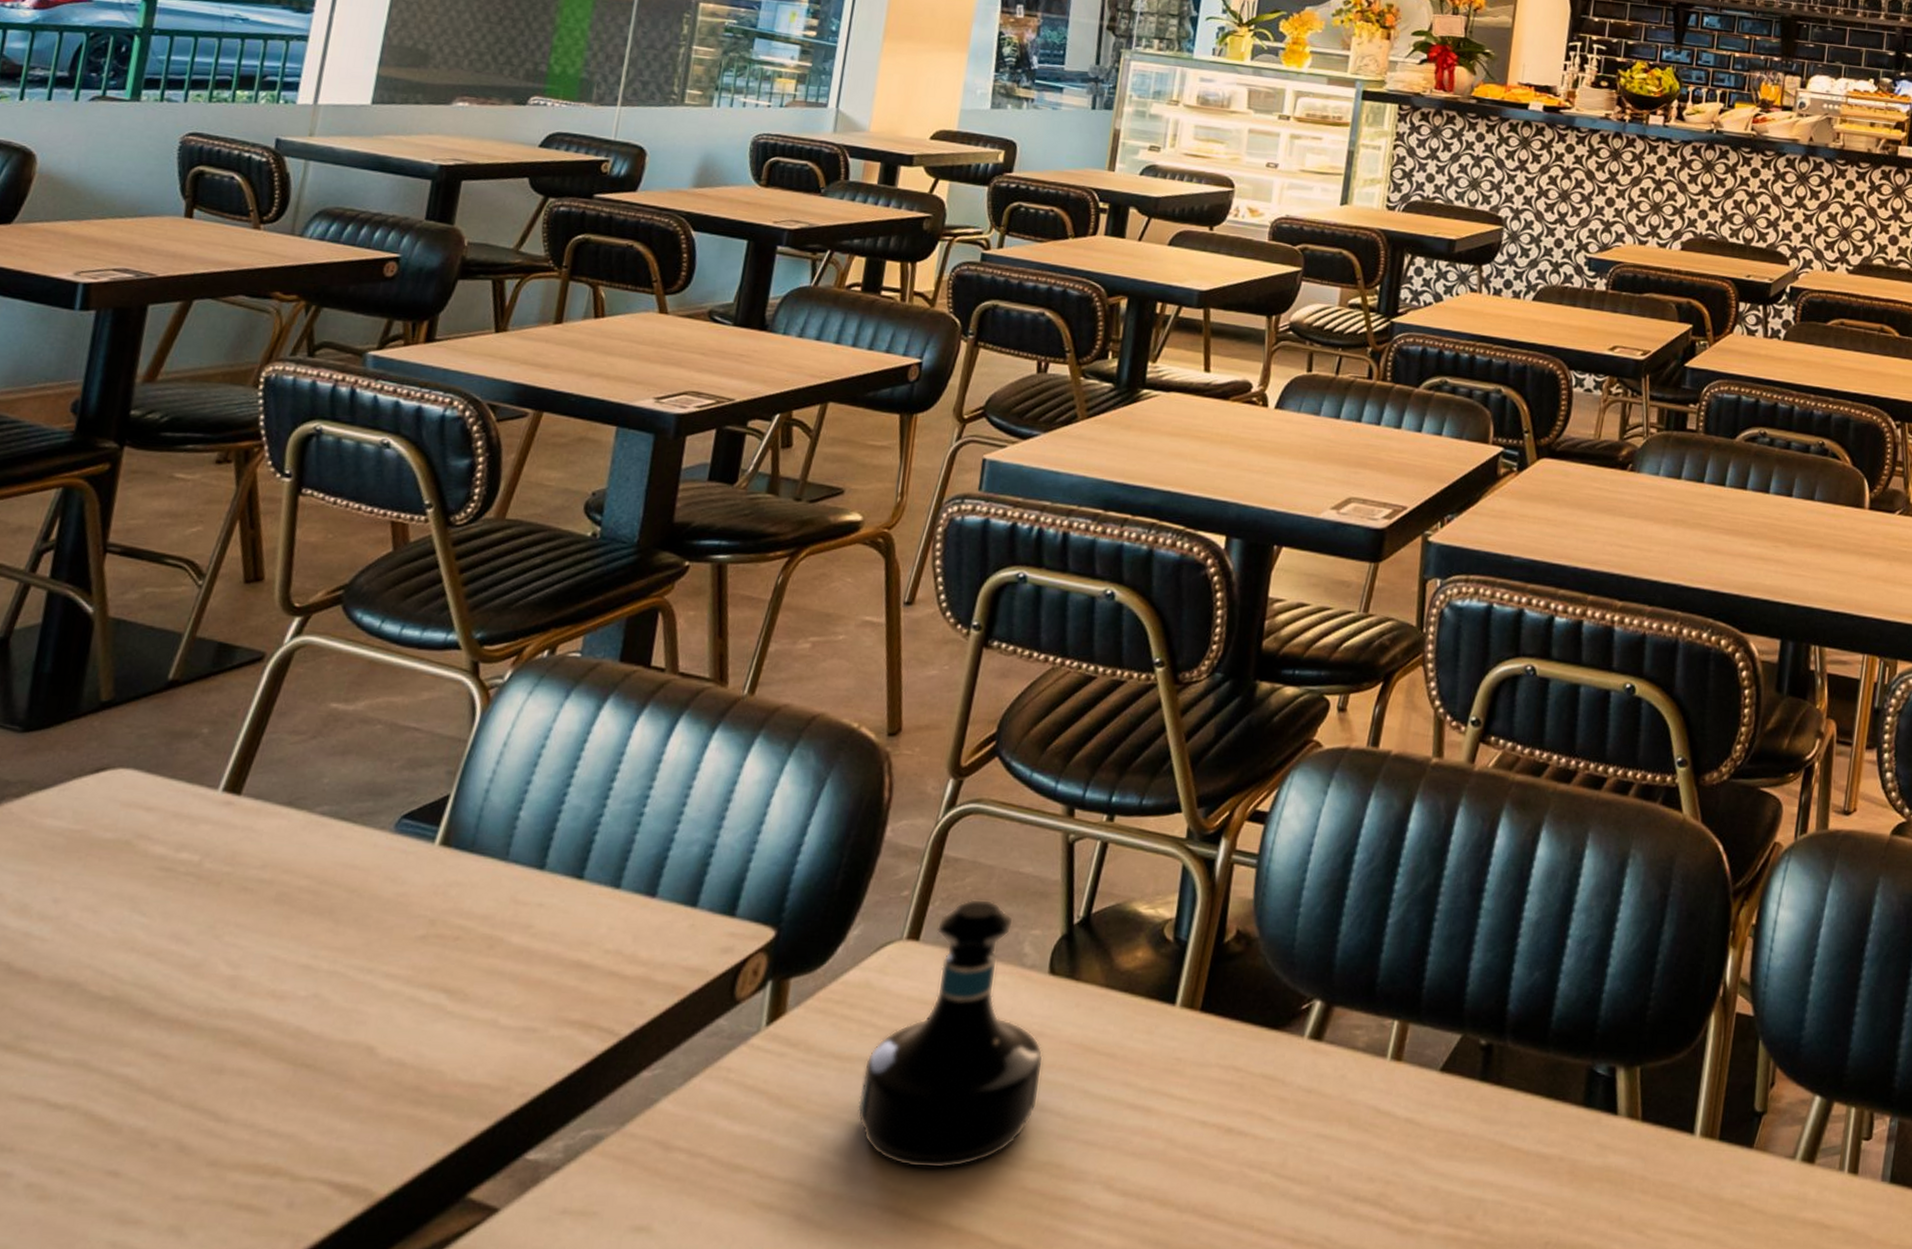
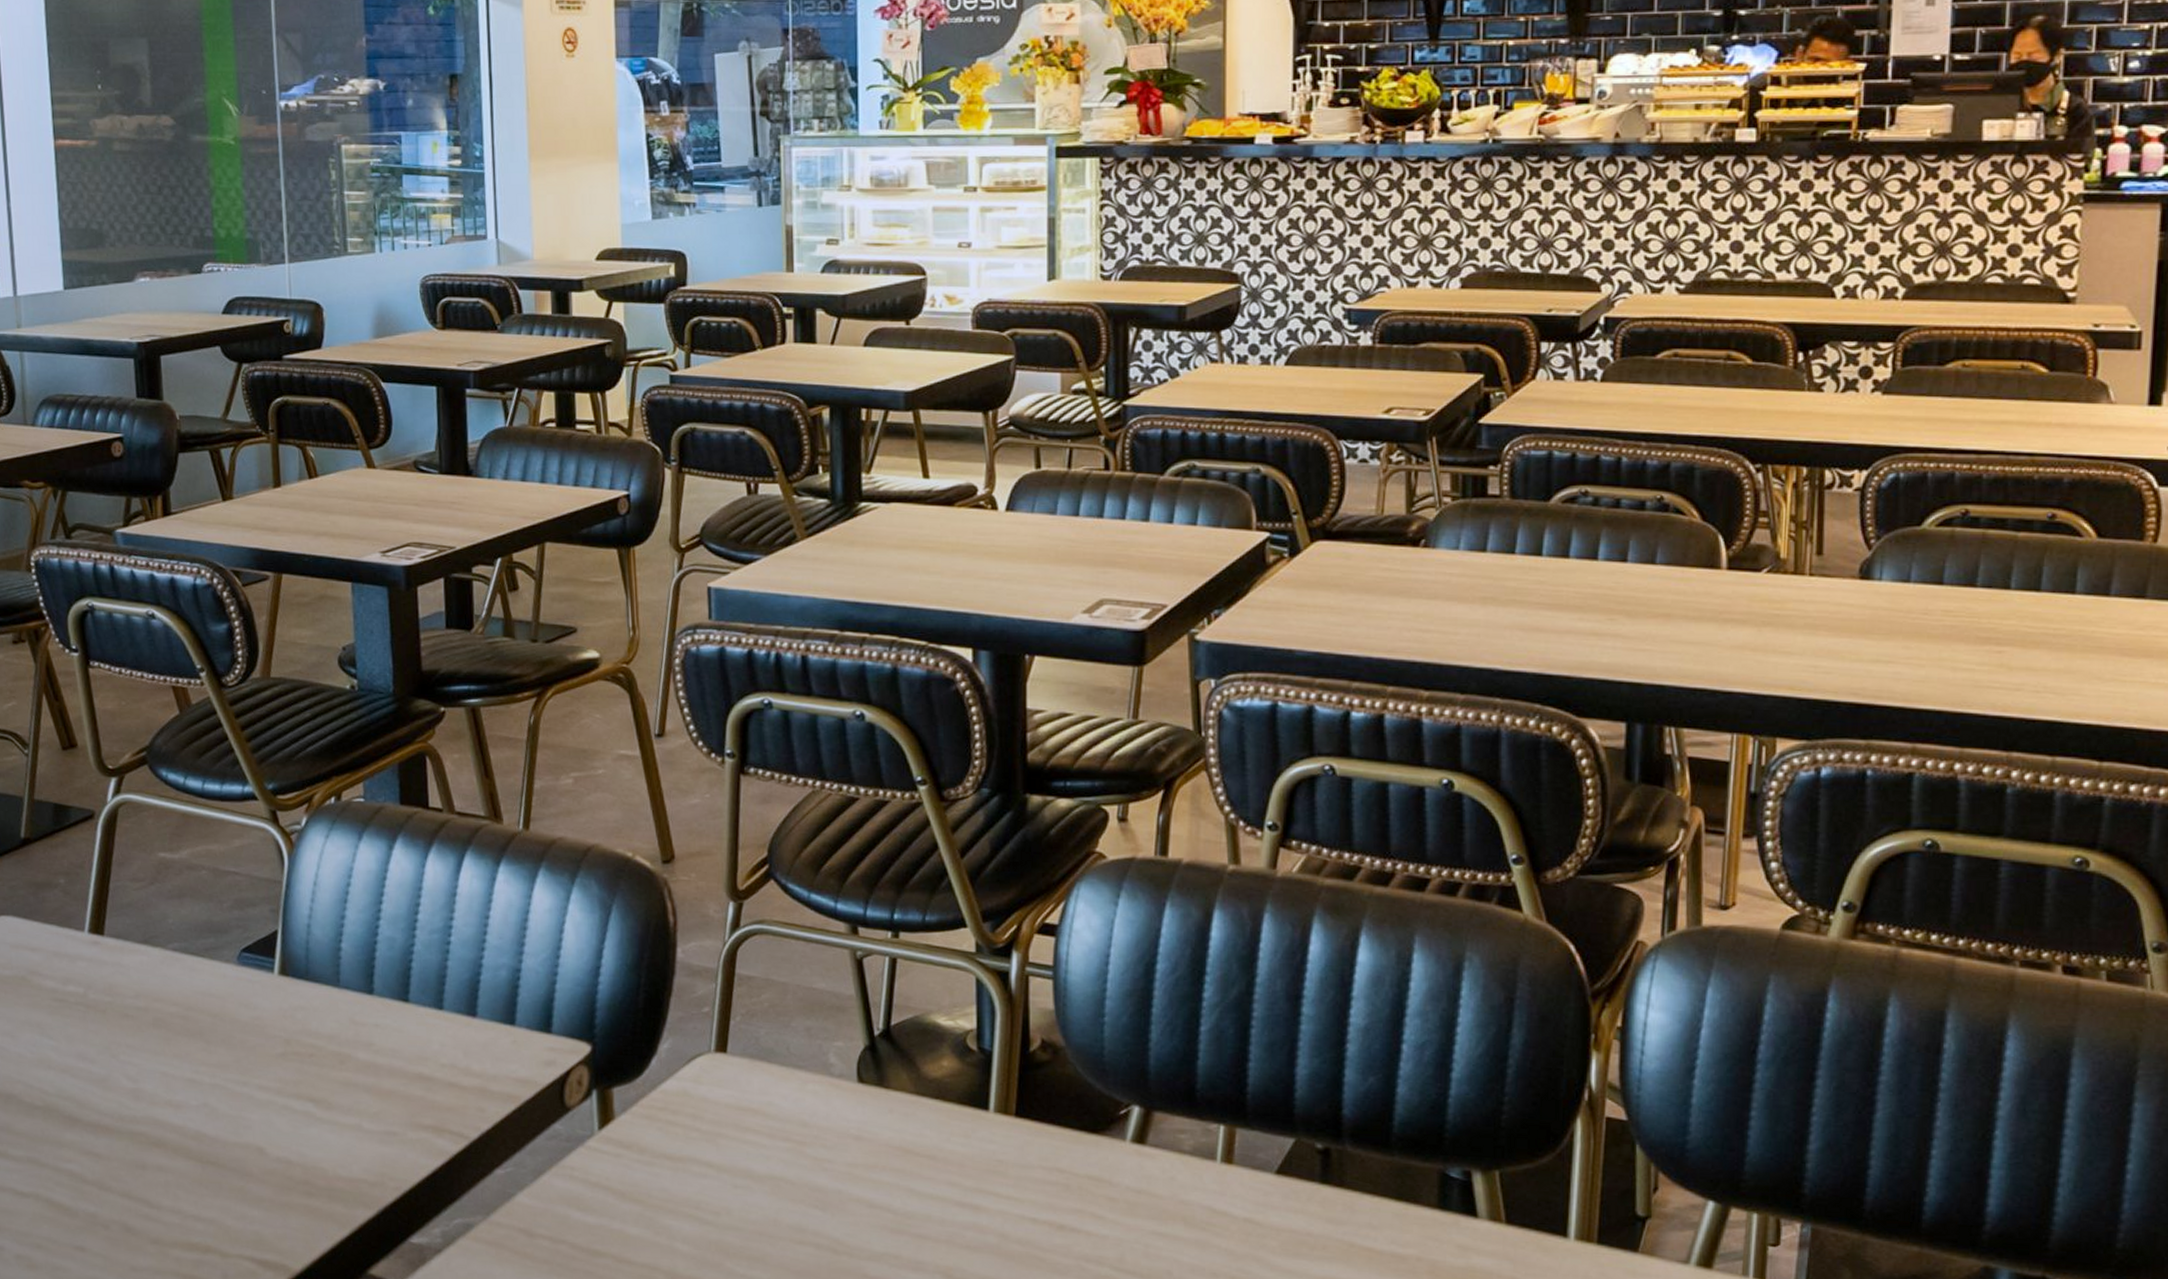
tequila bottle: present [857,899,1044,1170] -> none [695,1013,867,1258]

